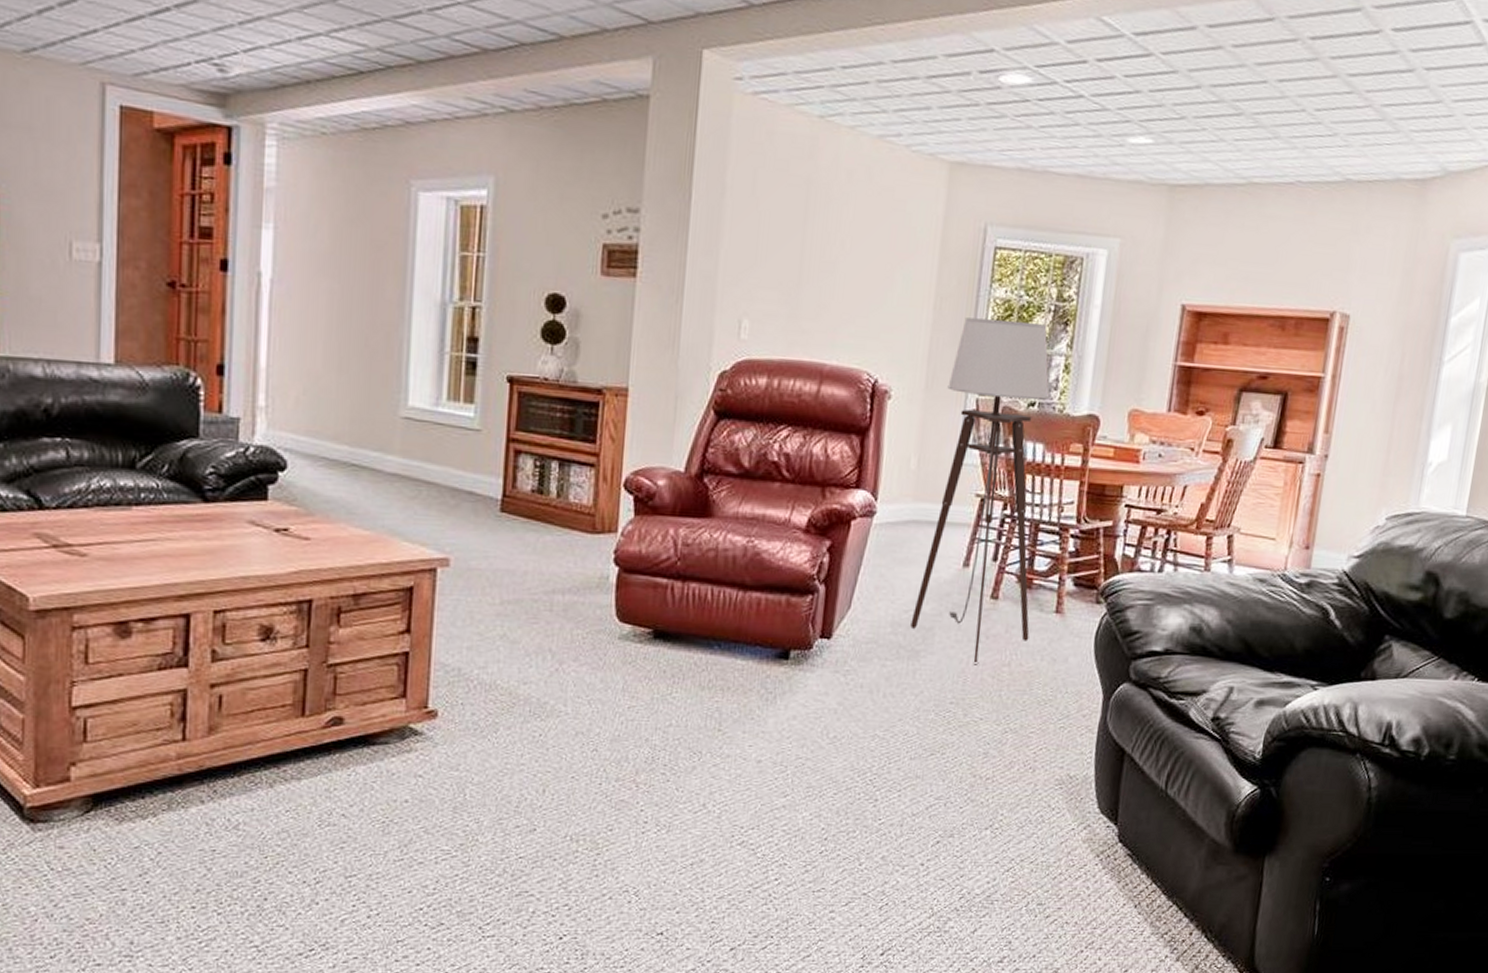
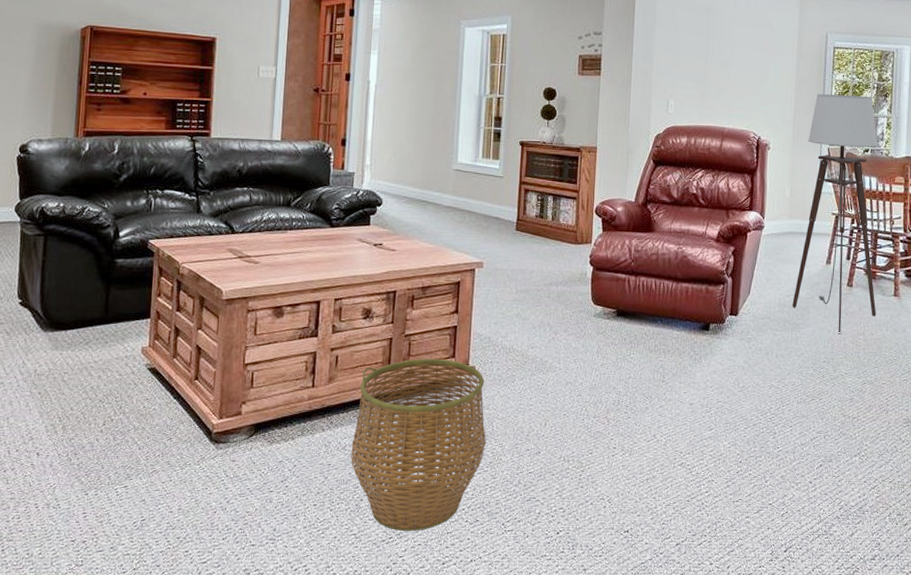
basket: none [247,698,456,940] -> present [350,358,487,531]

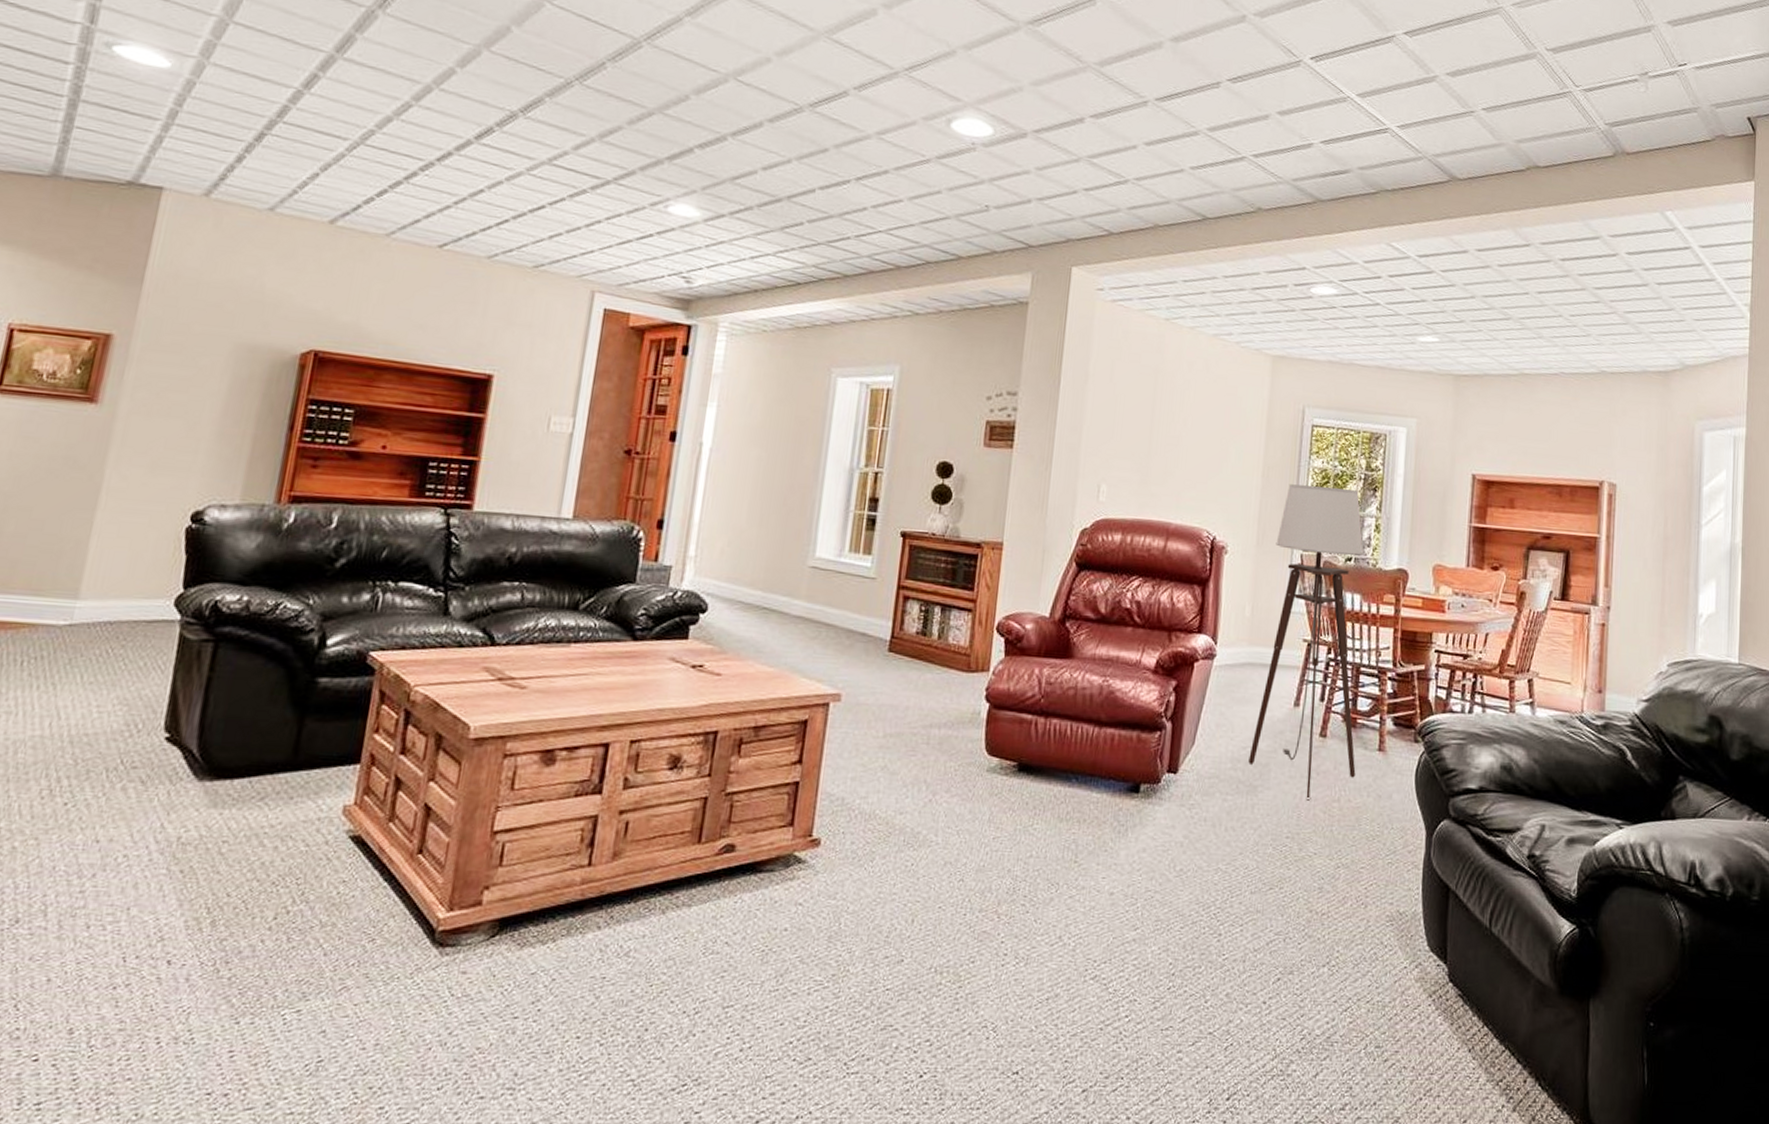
basket: present [350,358,487,531] -> none [635,826,833,1075]

